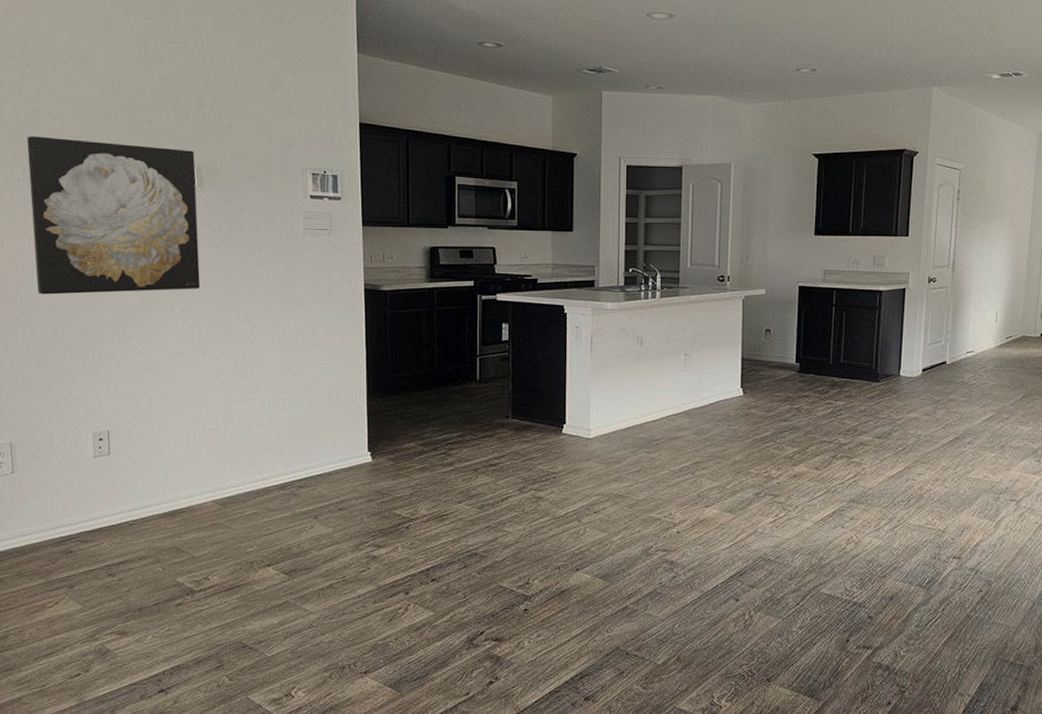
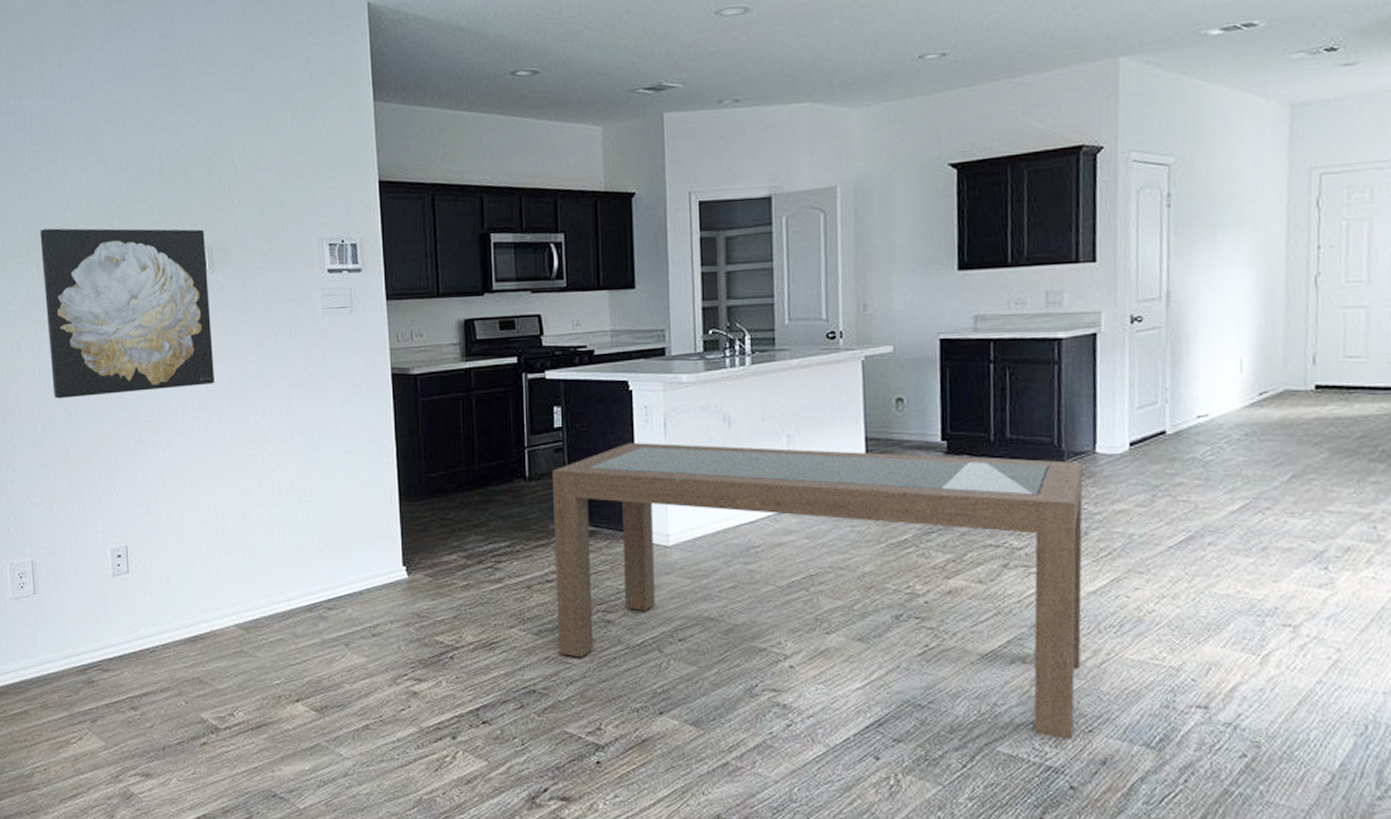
dining table: none [497,355,890,582] -> present [551,443,1084,739]

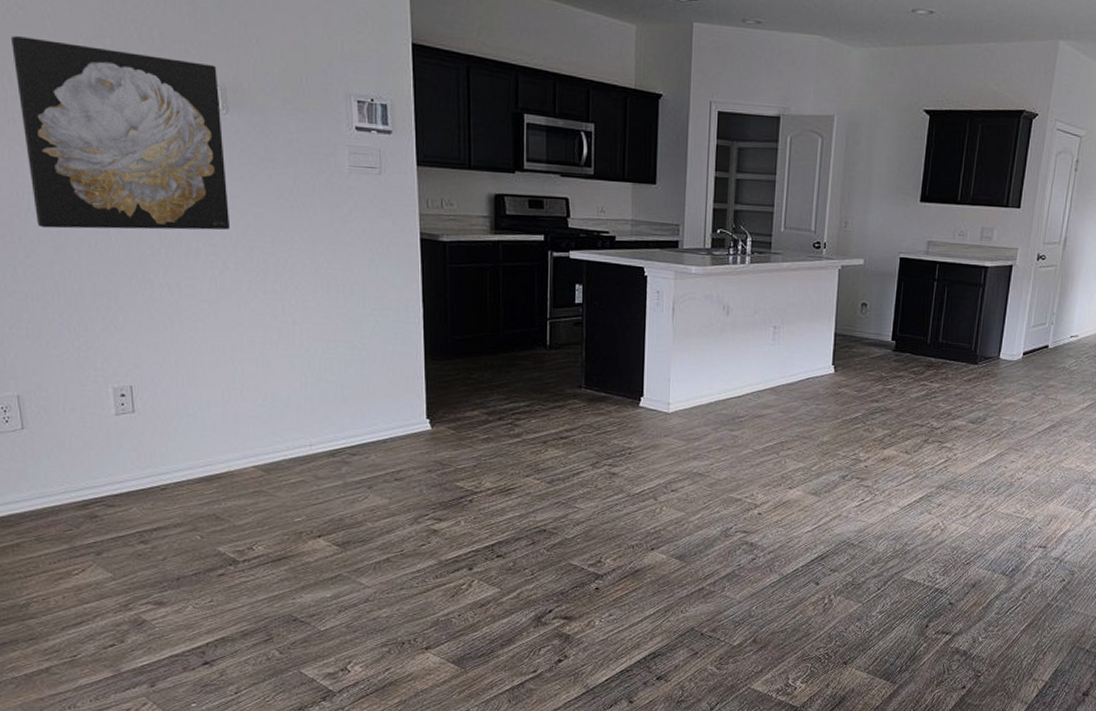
dining table: present [551,443,1084,739] -> none [568,322,989,569]

